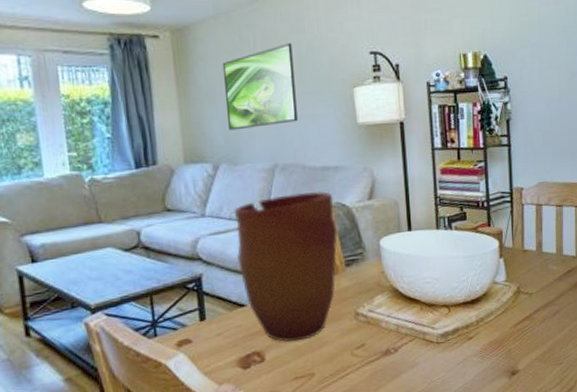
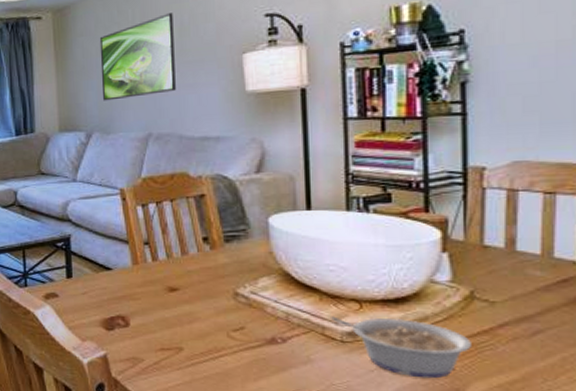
vase: present [234,191,338,342] -> none [104,161,217,312]
legume: none [429,316,520,363] -> present [331,316,471,379]

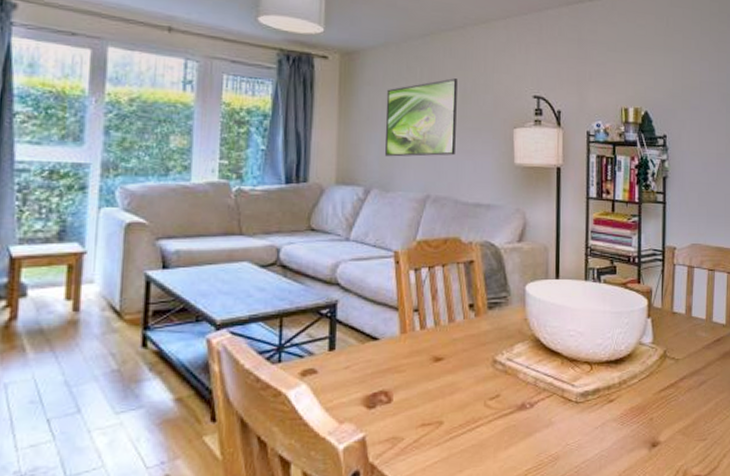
legume: present [331,316,471,379] -> none [569,378,663,431]

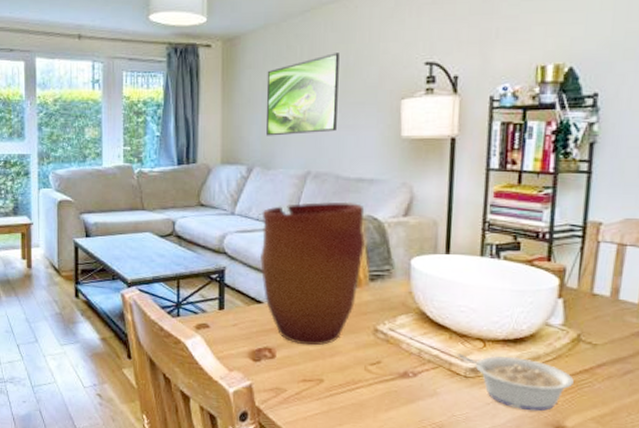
vase: none [377,226,484,384] -> present [260,201,366,346]
legume: none [569,378,663,431] -> present [458,353,574,412]

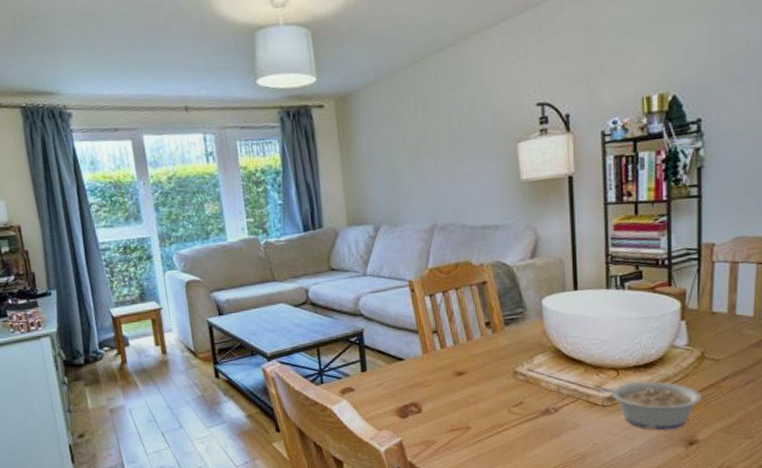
vase: present [260,201,366,346] -> none [393,250,498,396]
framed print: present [266,53,340,136] -> none [383,101,458,193]

